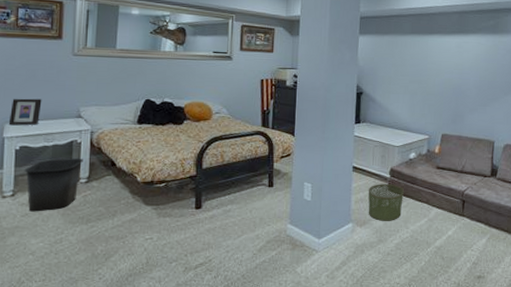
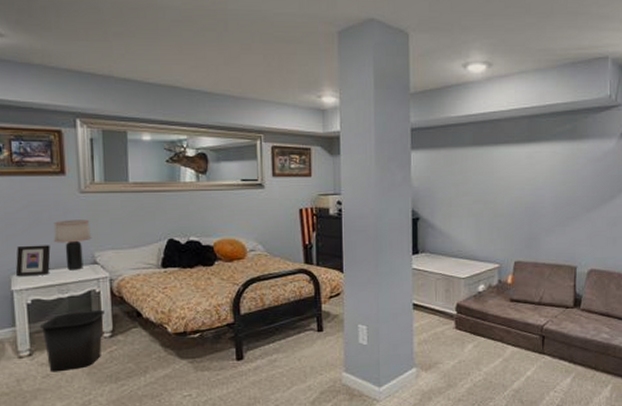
table lamp: none [46,78,79,122] -> present [53,219,92,271]
basket: present [368,184,404,221] -> none [432,321,473,364]

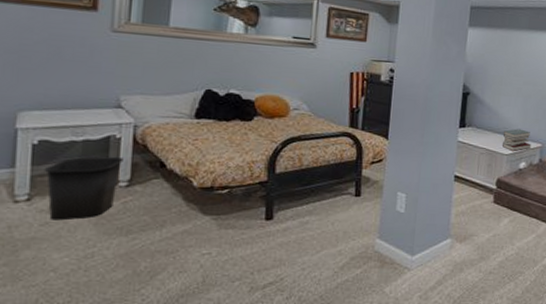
picture frame: present [15,245,51,277] -> none [23,81,69,115]
table lamp: present [53,219,92,271] -> none [75,58,120,113]
books: none [457,250,489,274] -> present [503,128,532,151]

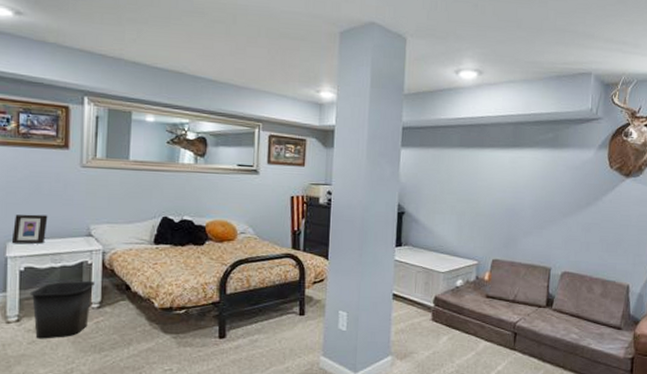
picture frame: none [23,81,69,115] -> present [11,214,48,244]
books: present [503,128,532,151] -> none [438,246,468,269]

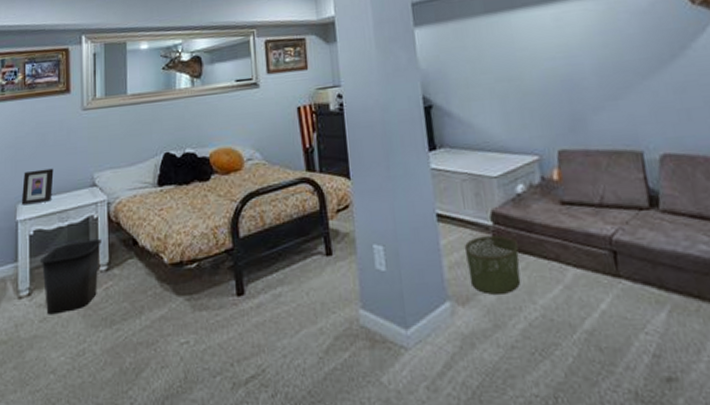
basket: none [409,313,449,354] -> present [464,235,521,295]

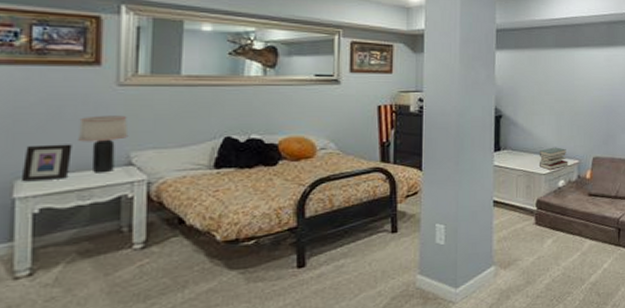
waste bin: present [39,238,102,315] -> none [47,217,137,294]
table lamp: none [57,138,92,195] -> present [78,115,129,173]
basket: present [464,235,521,295] -> none [512,217,553,260]
books: none [484,140,526,171] -> present [539,147,569,170]

